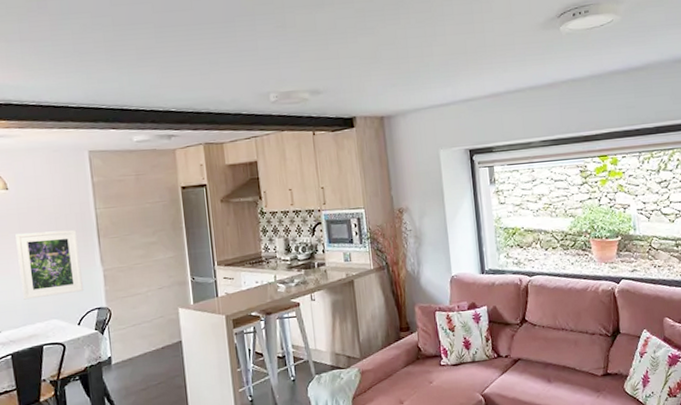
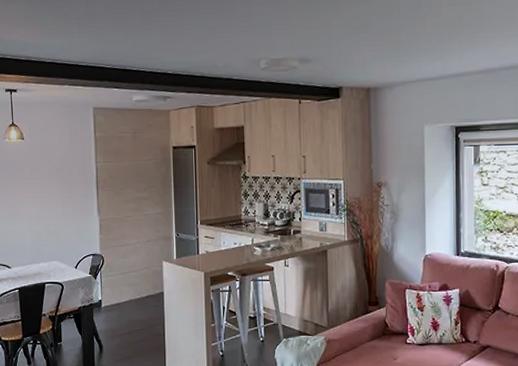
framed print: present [15,230,84,300] -> none [28,180,82,241]

